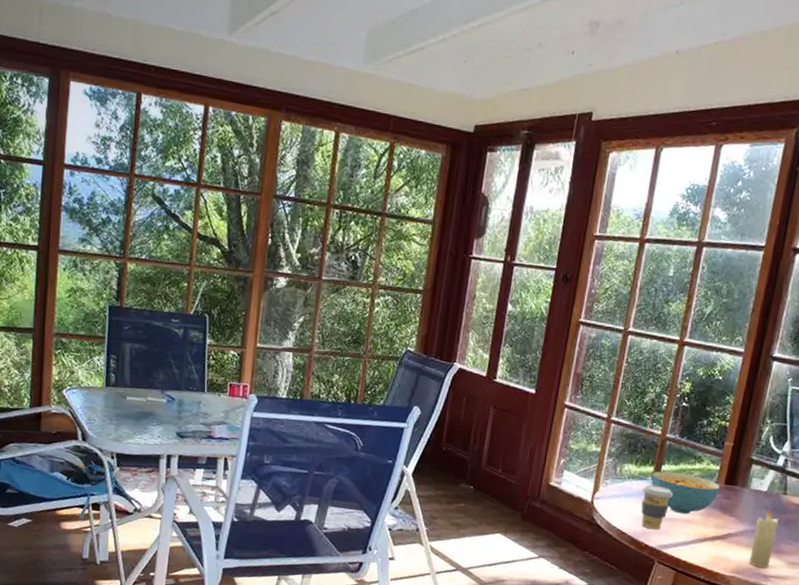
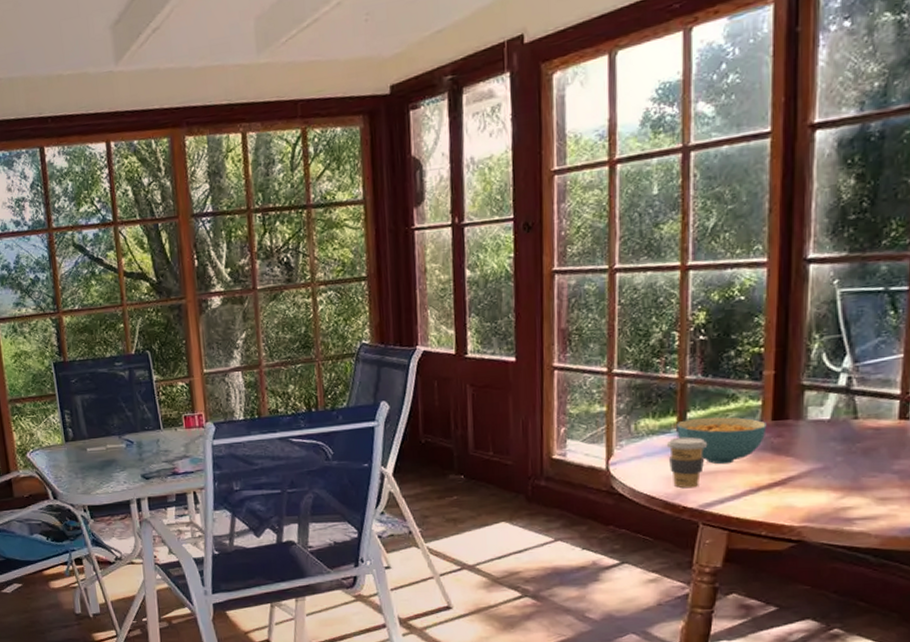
candle: present [749,509,779,569] -> none [822,439,854,511]

